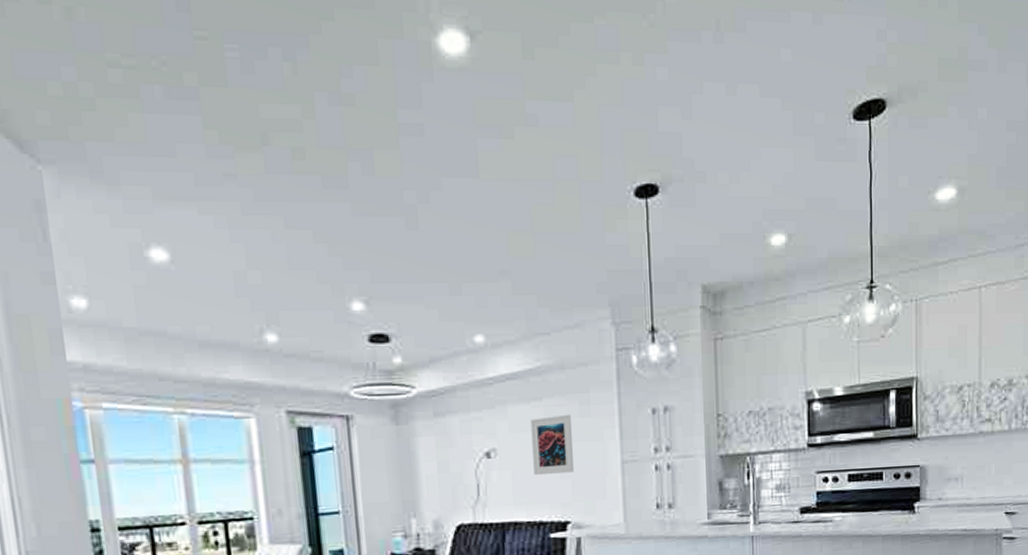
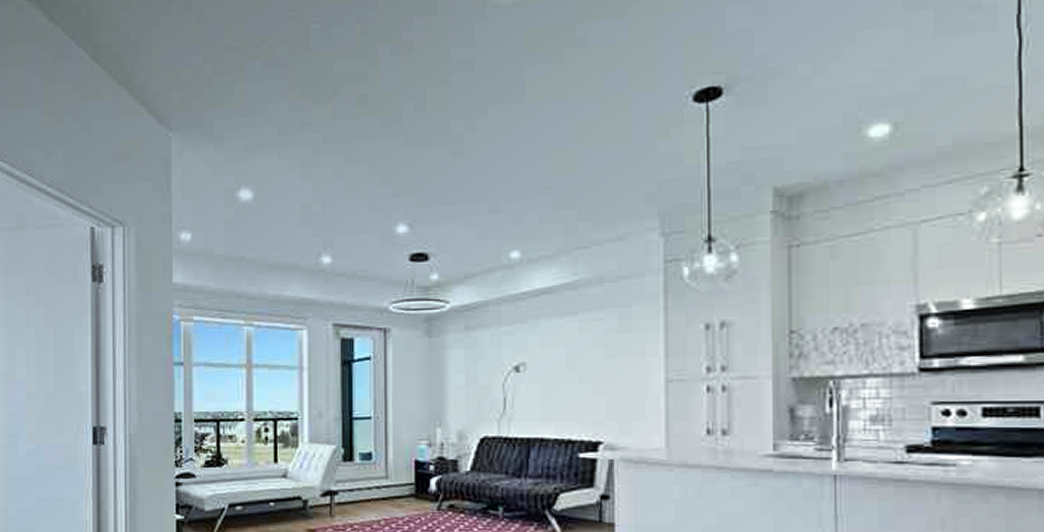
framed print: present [531,414,574,476] -> none [564,329,609,392]

